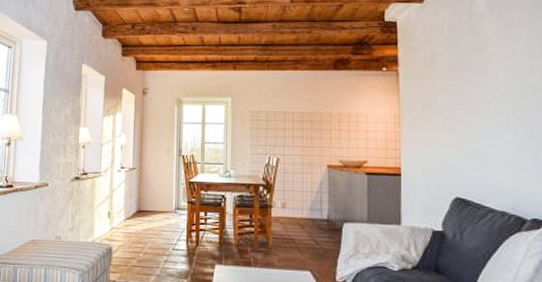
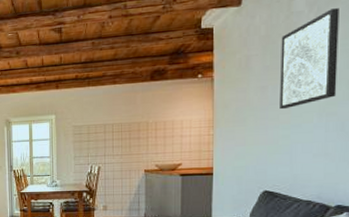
wall art: none [465,14,523,111] -> present [280,8,339,110]

